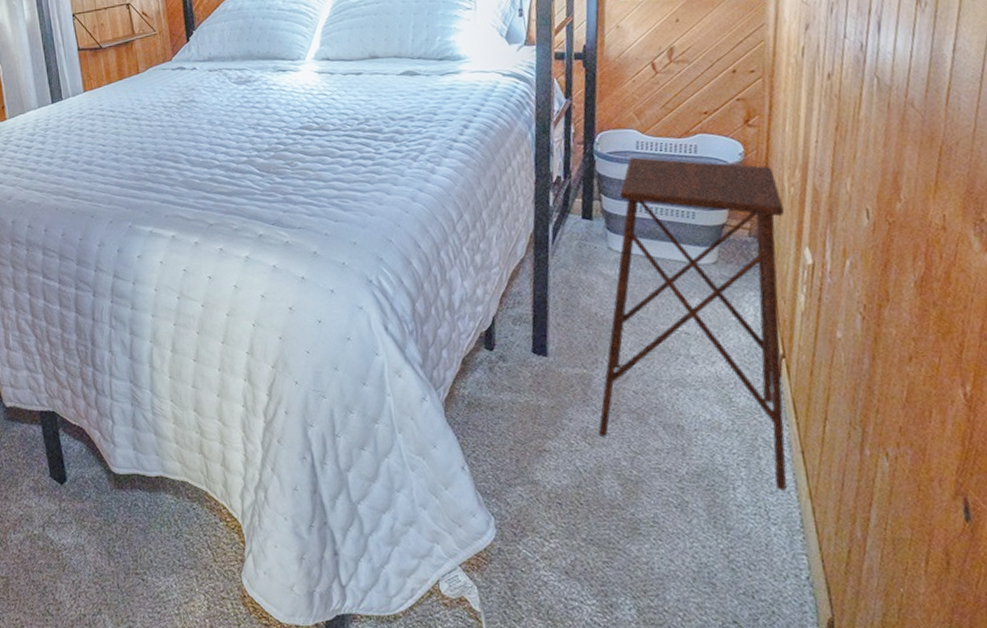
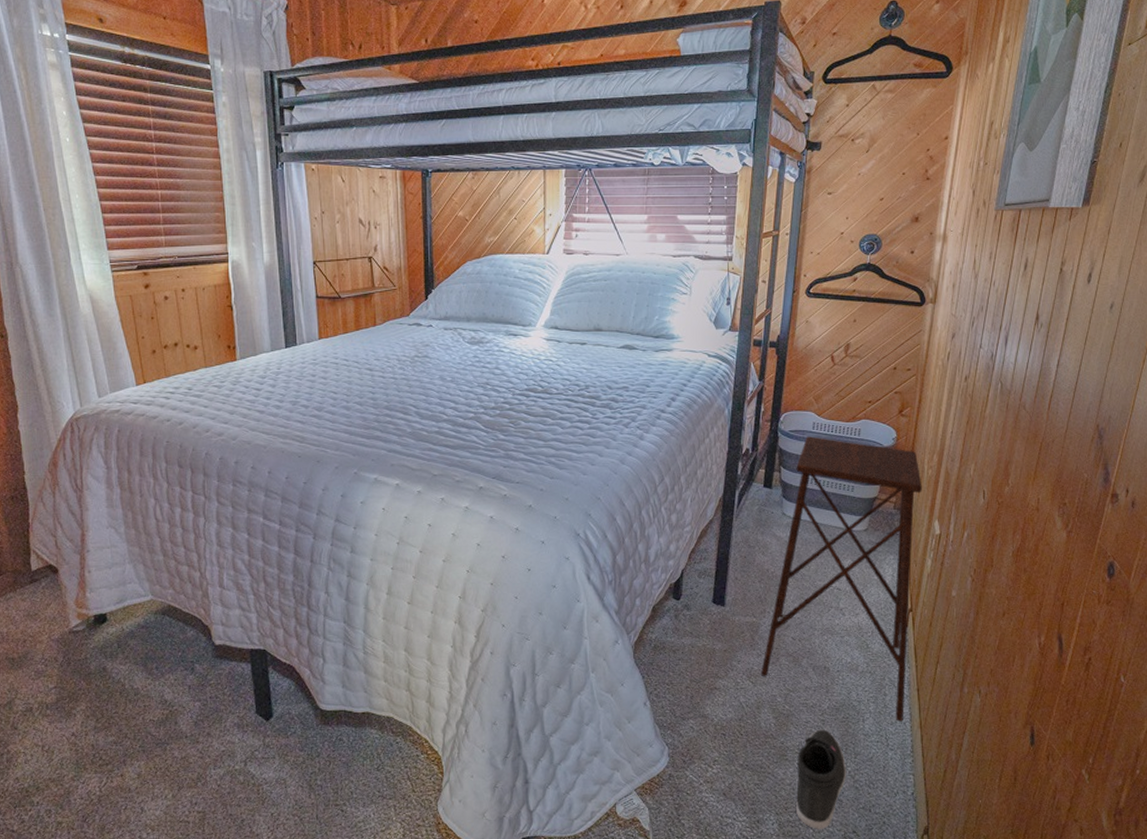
sneaker: none [653,498,719,618] -> present [796,729,847,829]

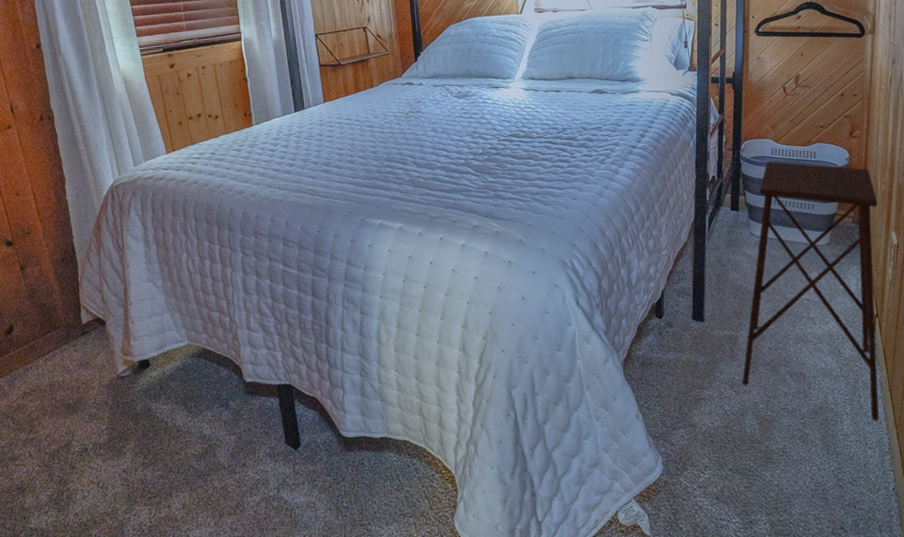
sneaker: present [796,729,847,829] -> none [782,432,831,527]

